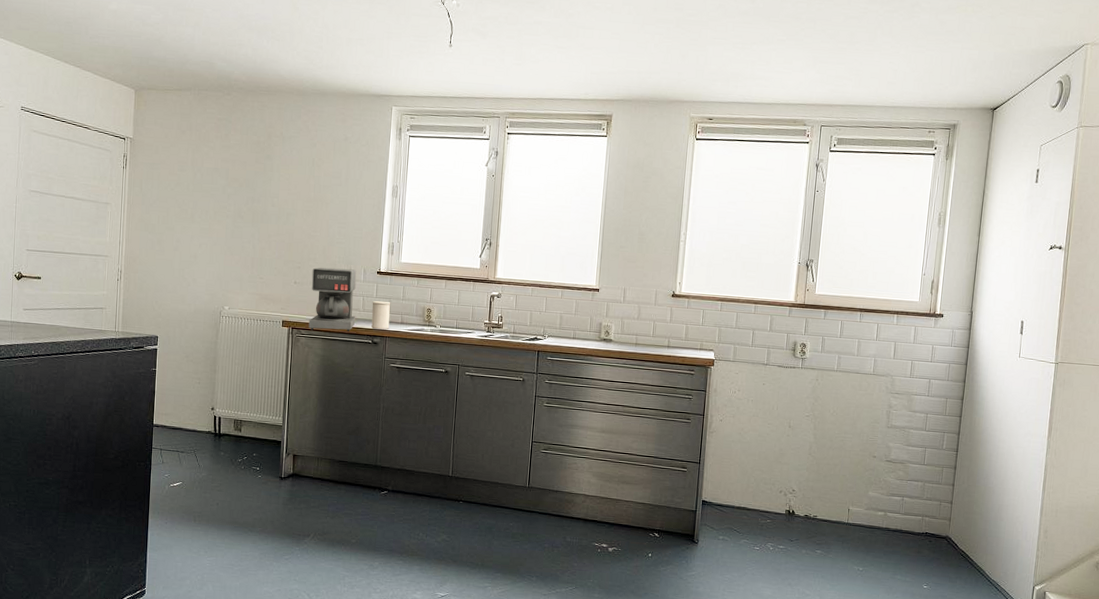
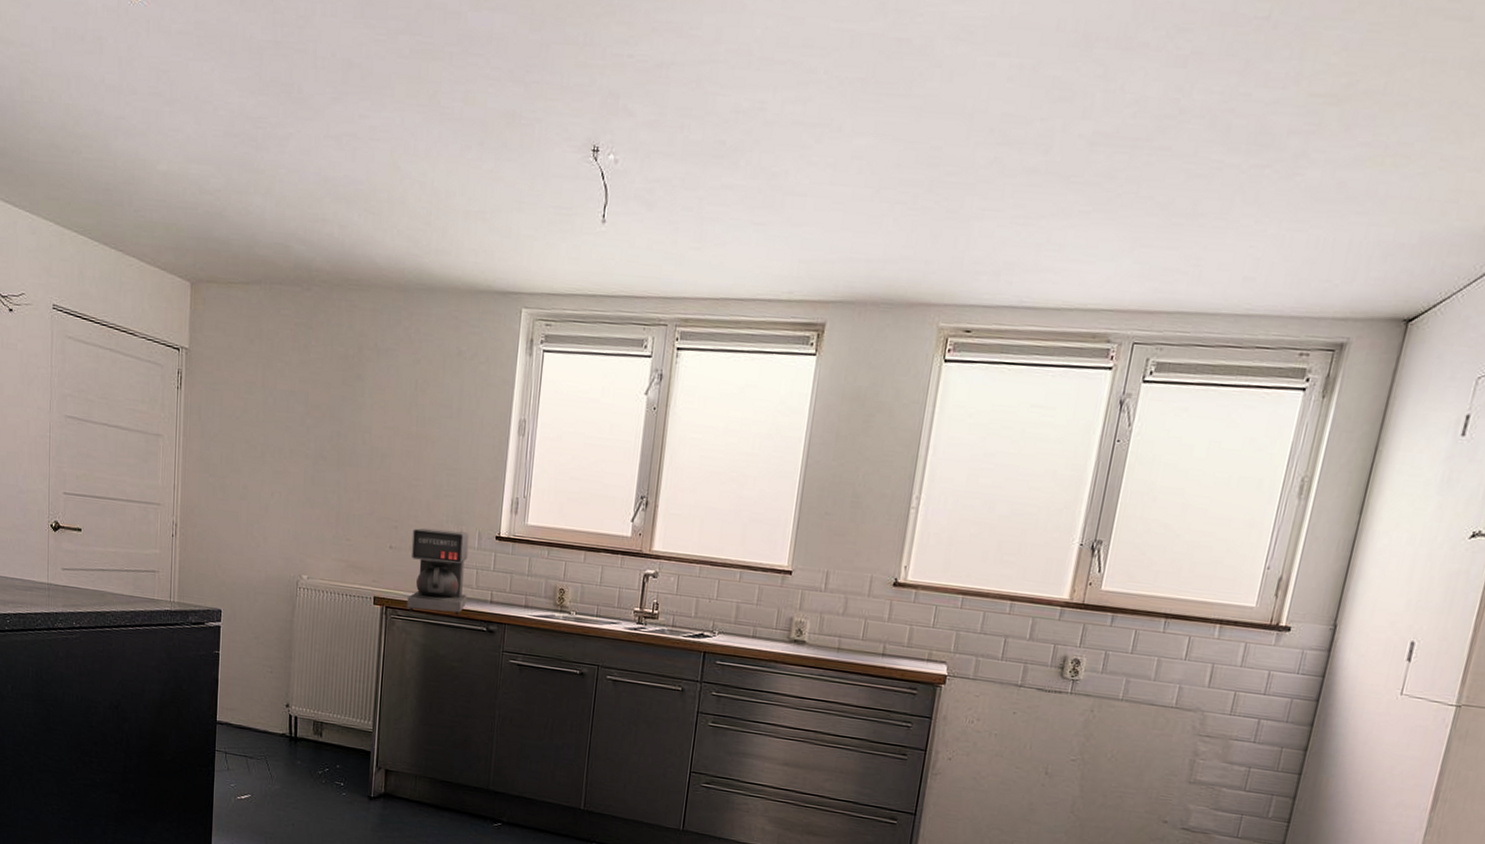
canister: present [371,301,391,330] -> none [486,575,513,615]

